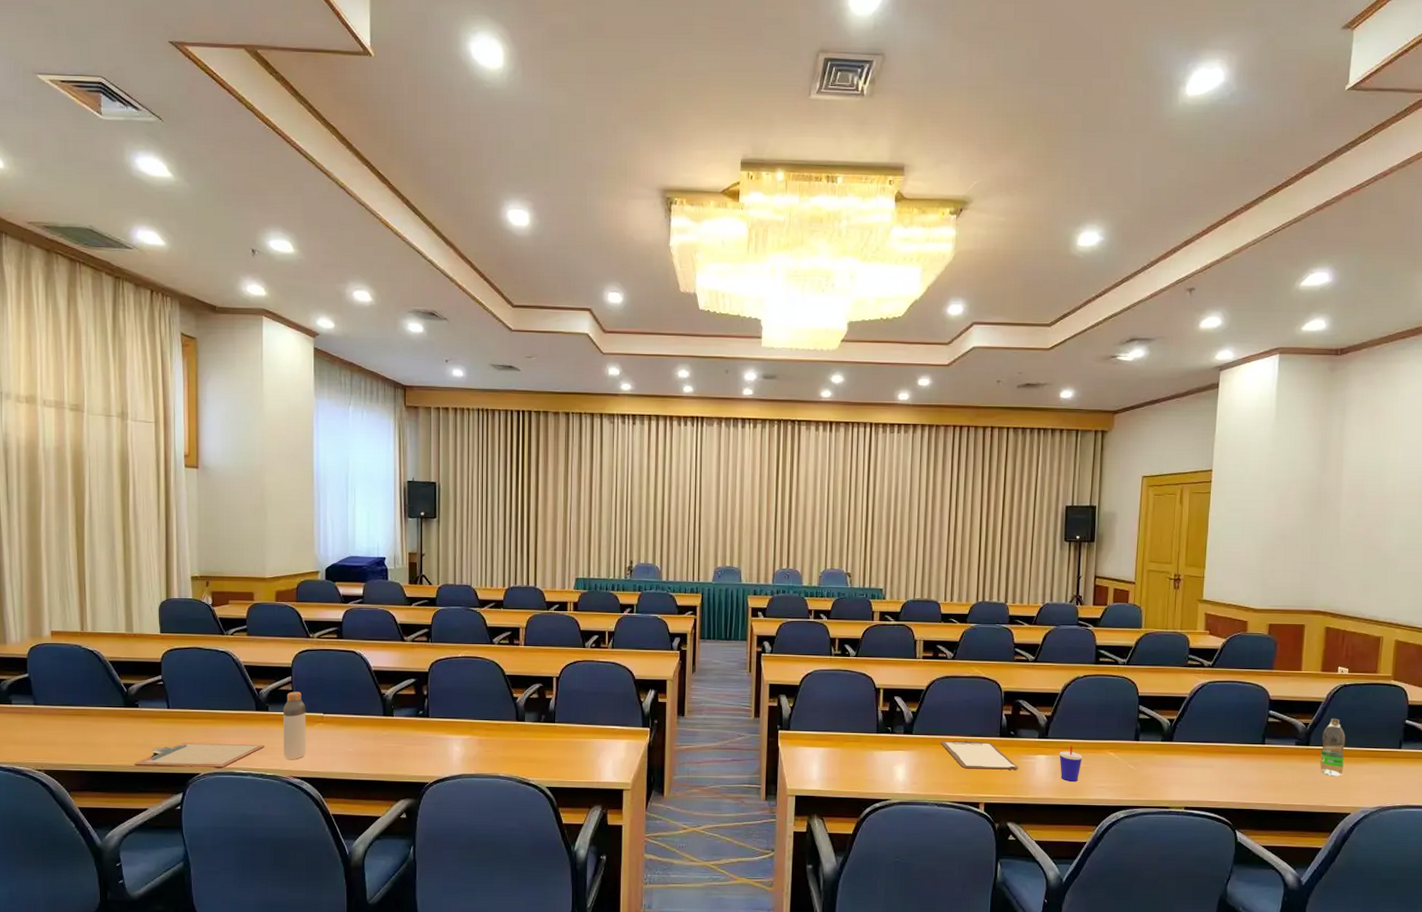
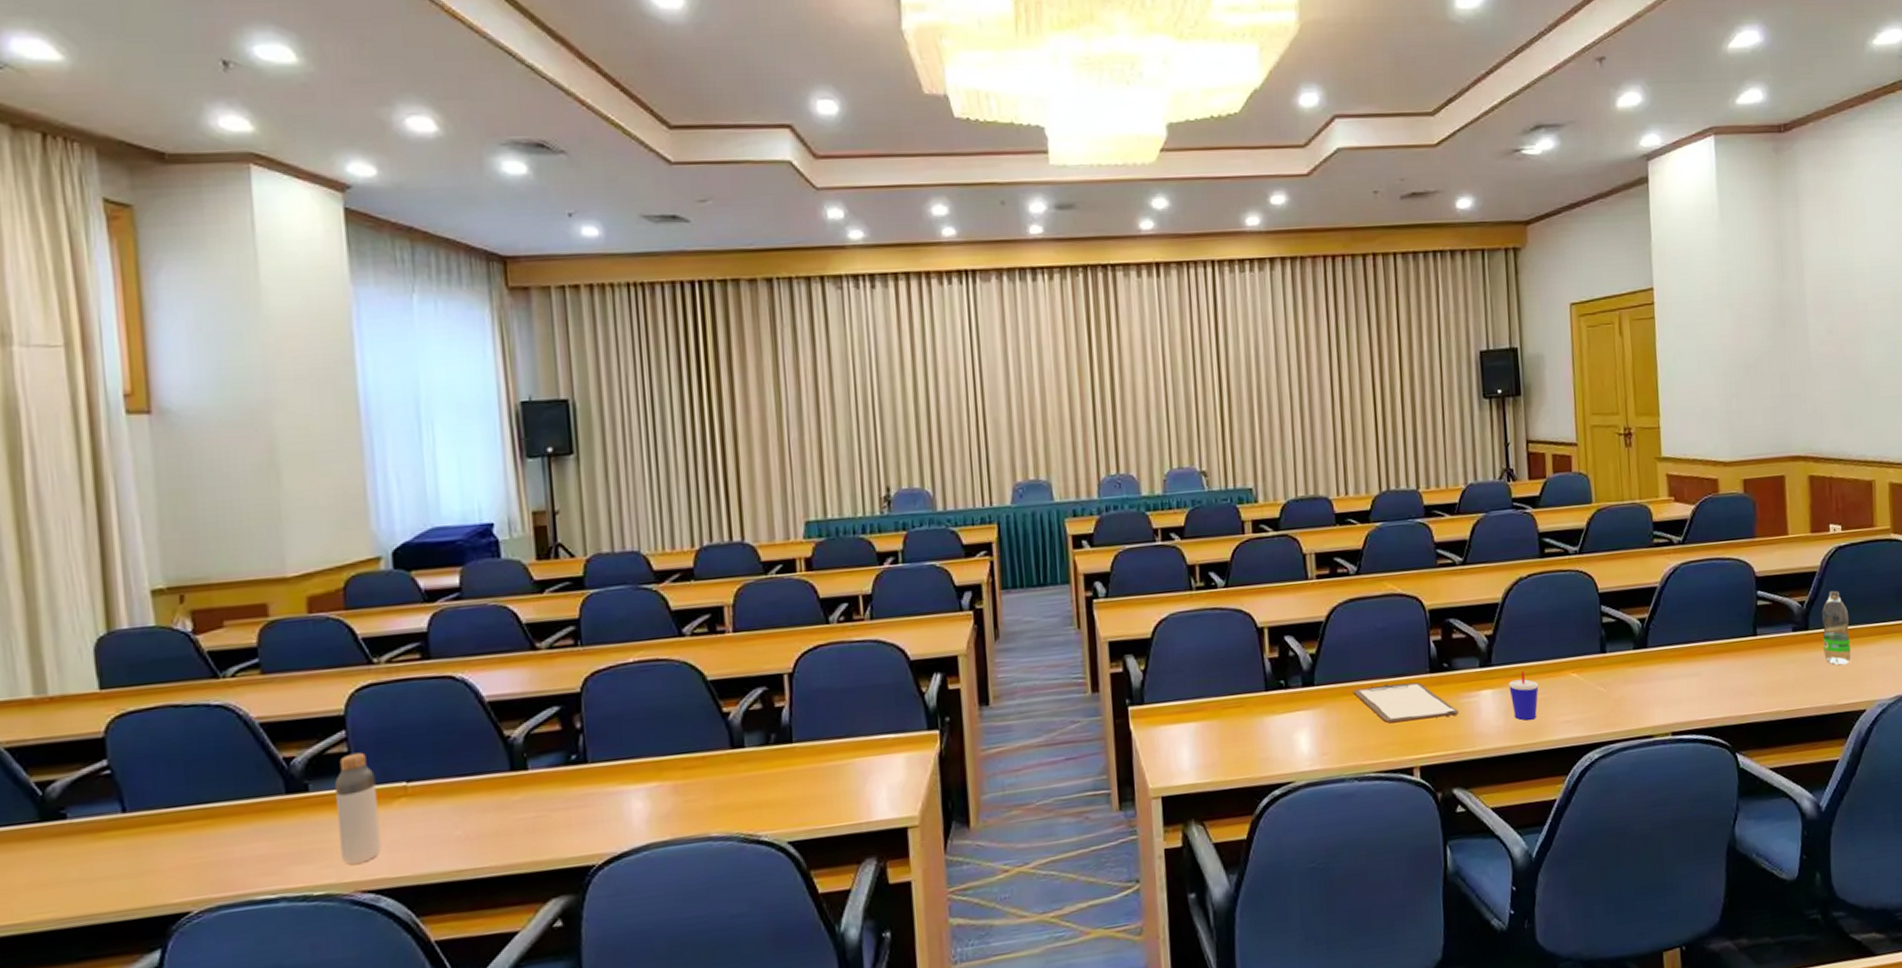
clipboard: present [134,742,264,768] -> none [65,847,306,916]

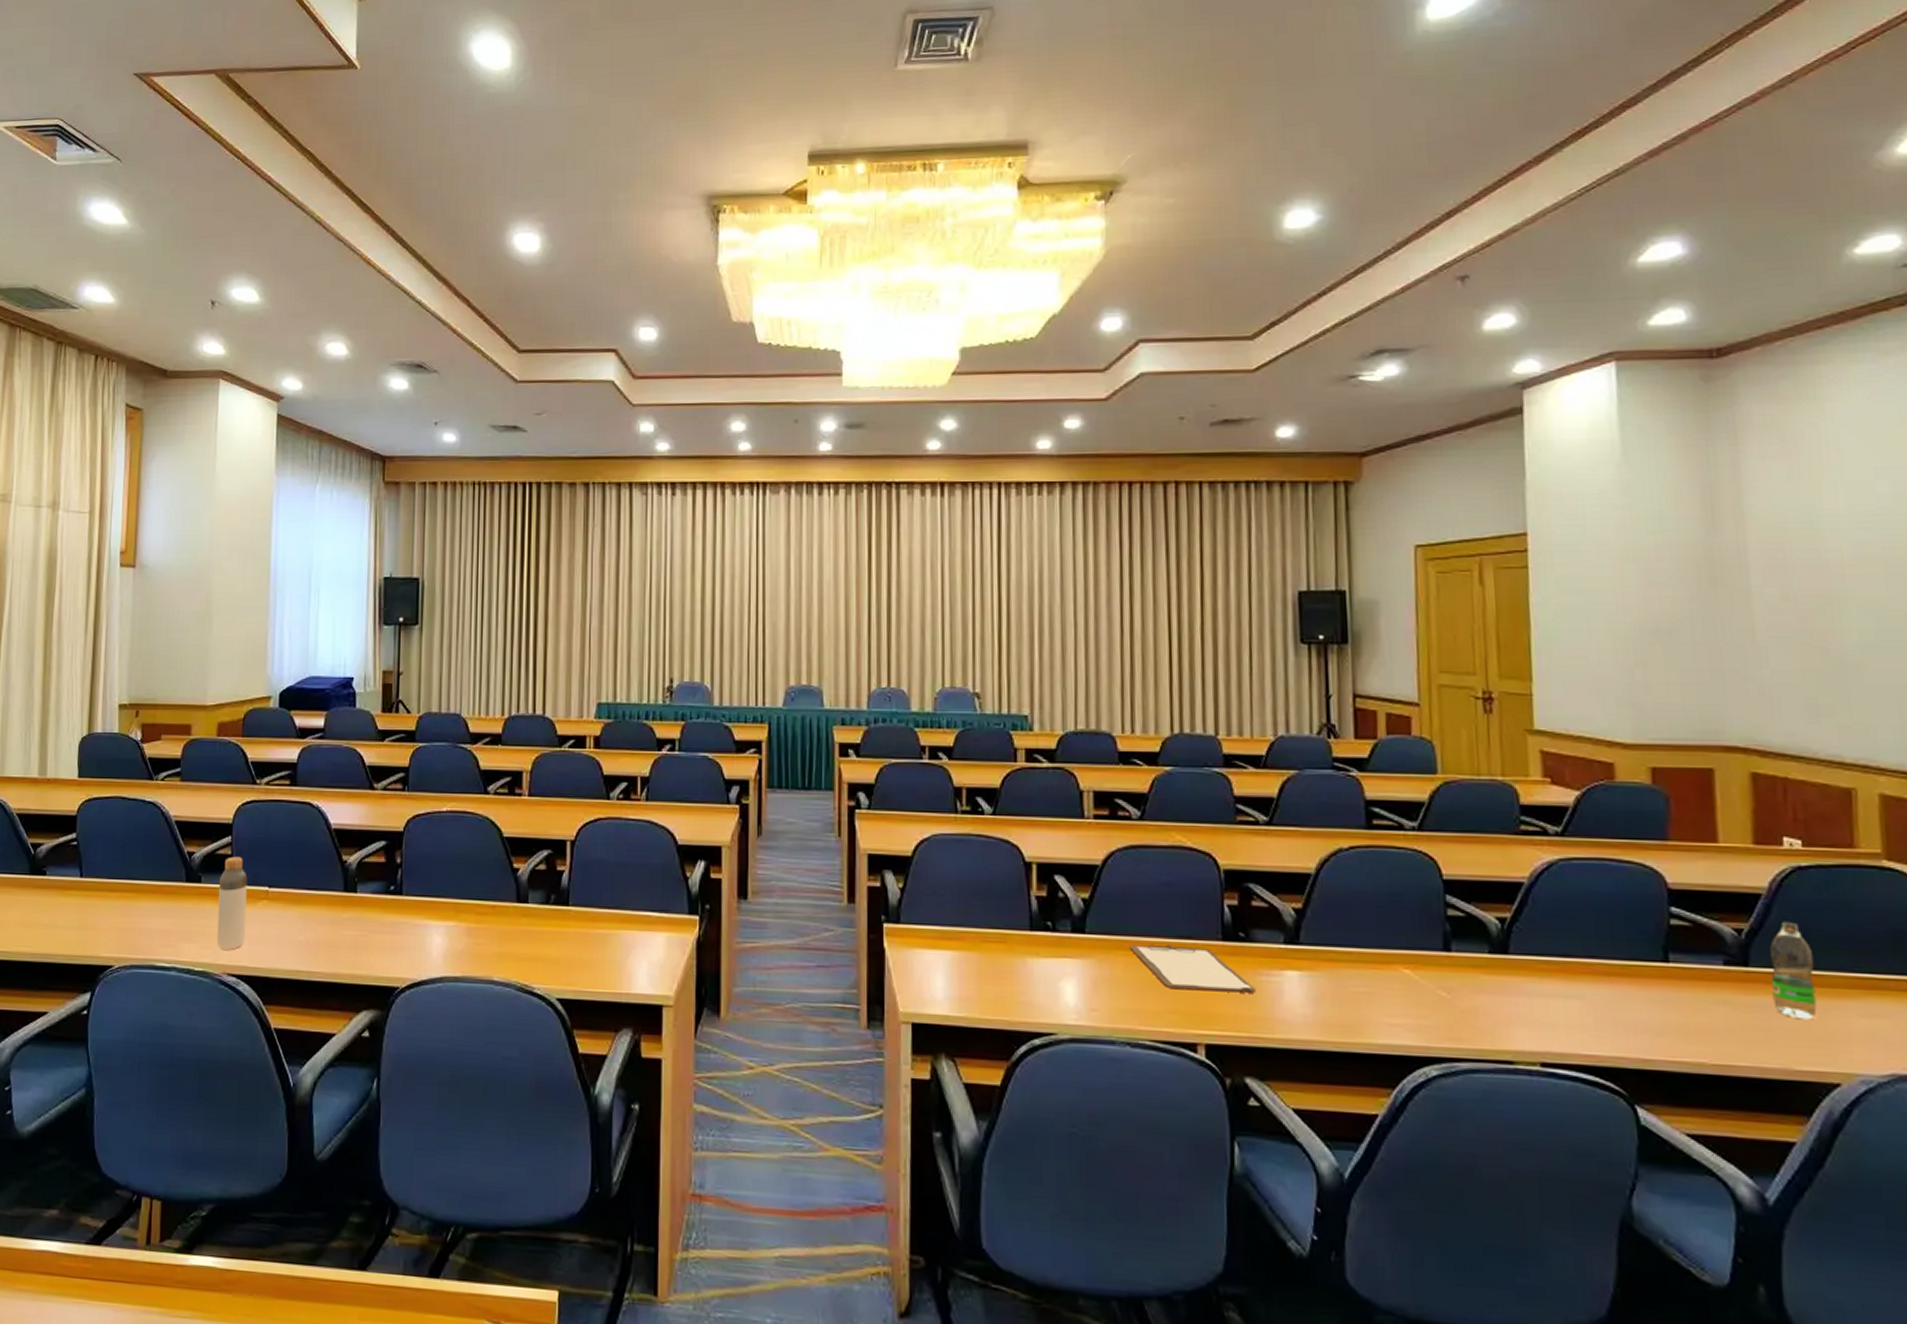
beverage cup: present [1509,671,1539,721] -> none [1320,956,1360,1016]

